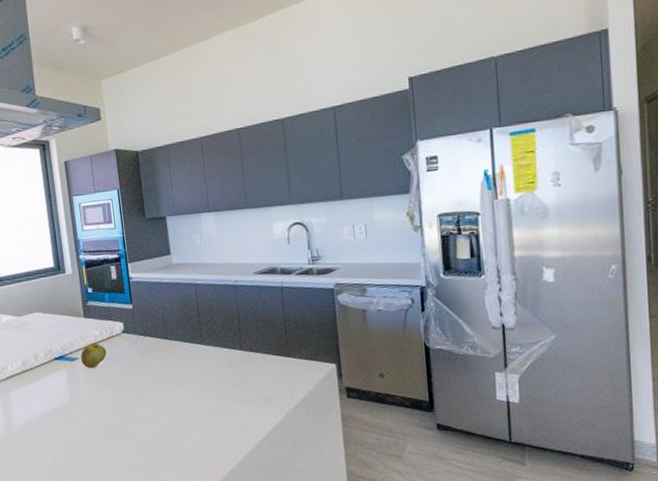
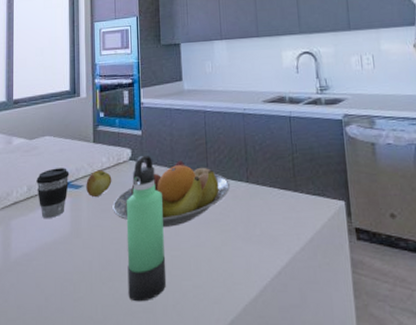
coffee cup: none [30,342,64,389] -> present [36,167,70,218]
fruit bowl: none [109,331,225,393] -> present [113,160,231,227]
thermos bottle: none [123,328,168,458] -> present [127,156,167,302]

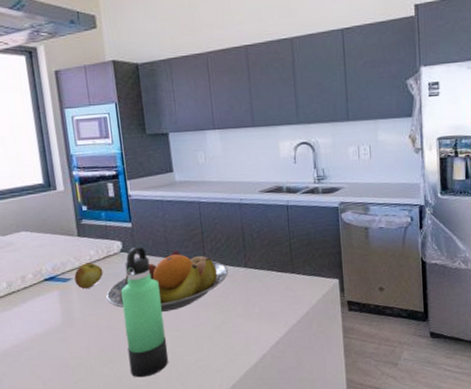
coffee cup: present [36,167,70,218] -> none [16,262,55,312]

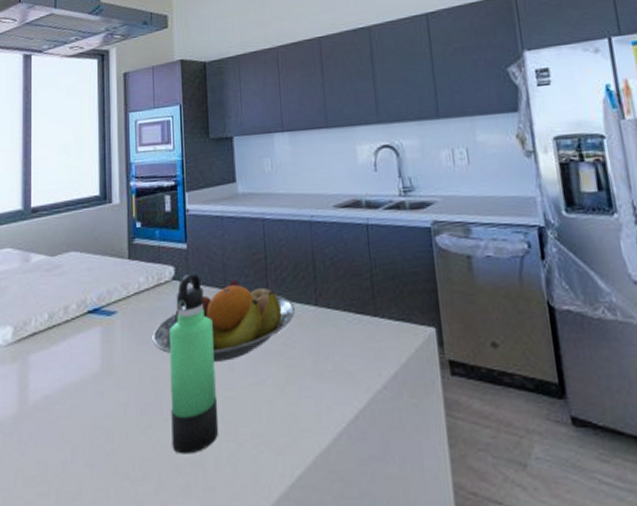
apple: present [74,262,103,289] -> none [120,292,151,325]

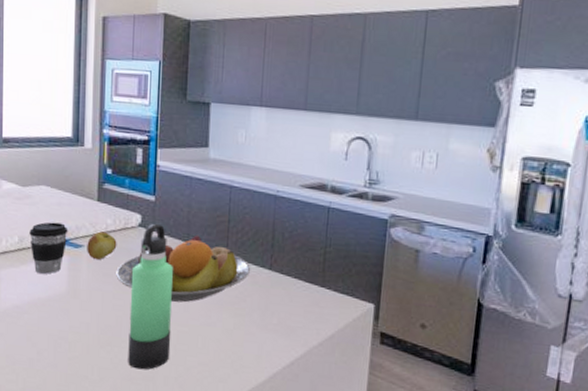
coffee cup: none [60,290,100,352] -> present [29,222,68,274]
apple: none [120,292,151,325] -> present [87,231,117,260]

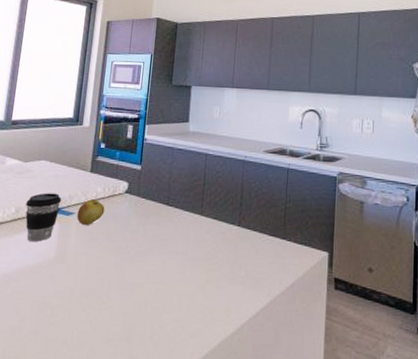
fruit bowl: present [116,235,251,303] -> none [102,198,222,261]
thermos bottle: present [128,224,173,370] -> none [106,190,154,331]

